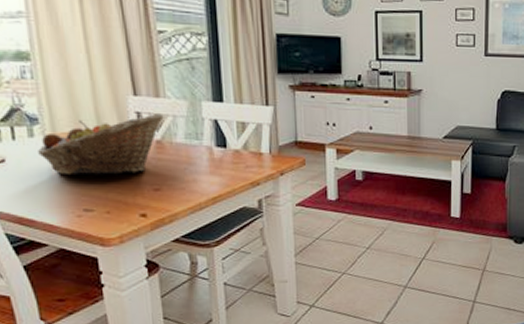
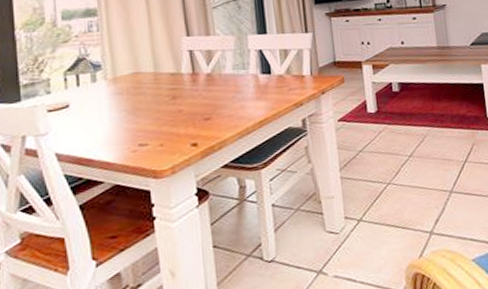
fruit basket: present [38,114,164,176] -> none [99,50,214,114]

